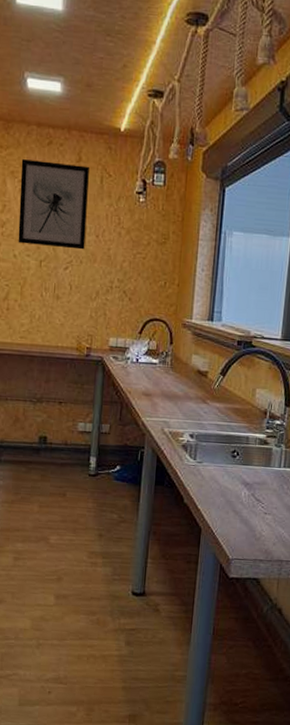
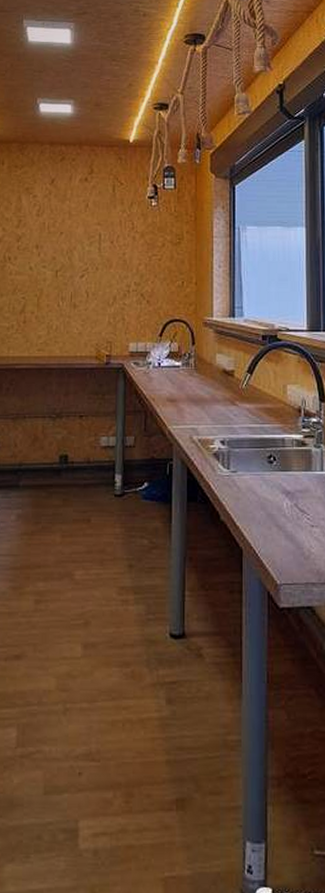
wall art: present [18,159,89,250] -> none [33,176,101,257]

